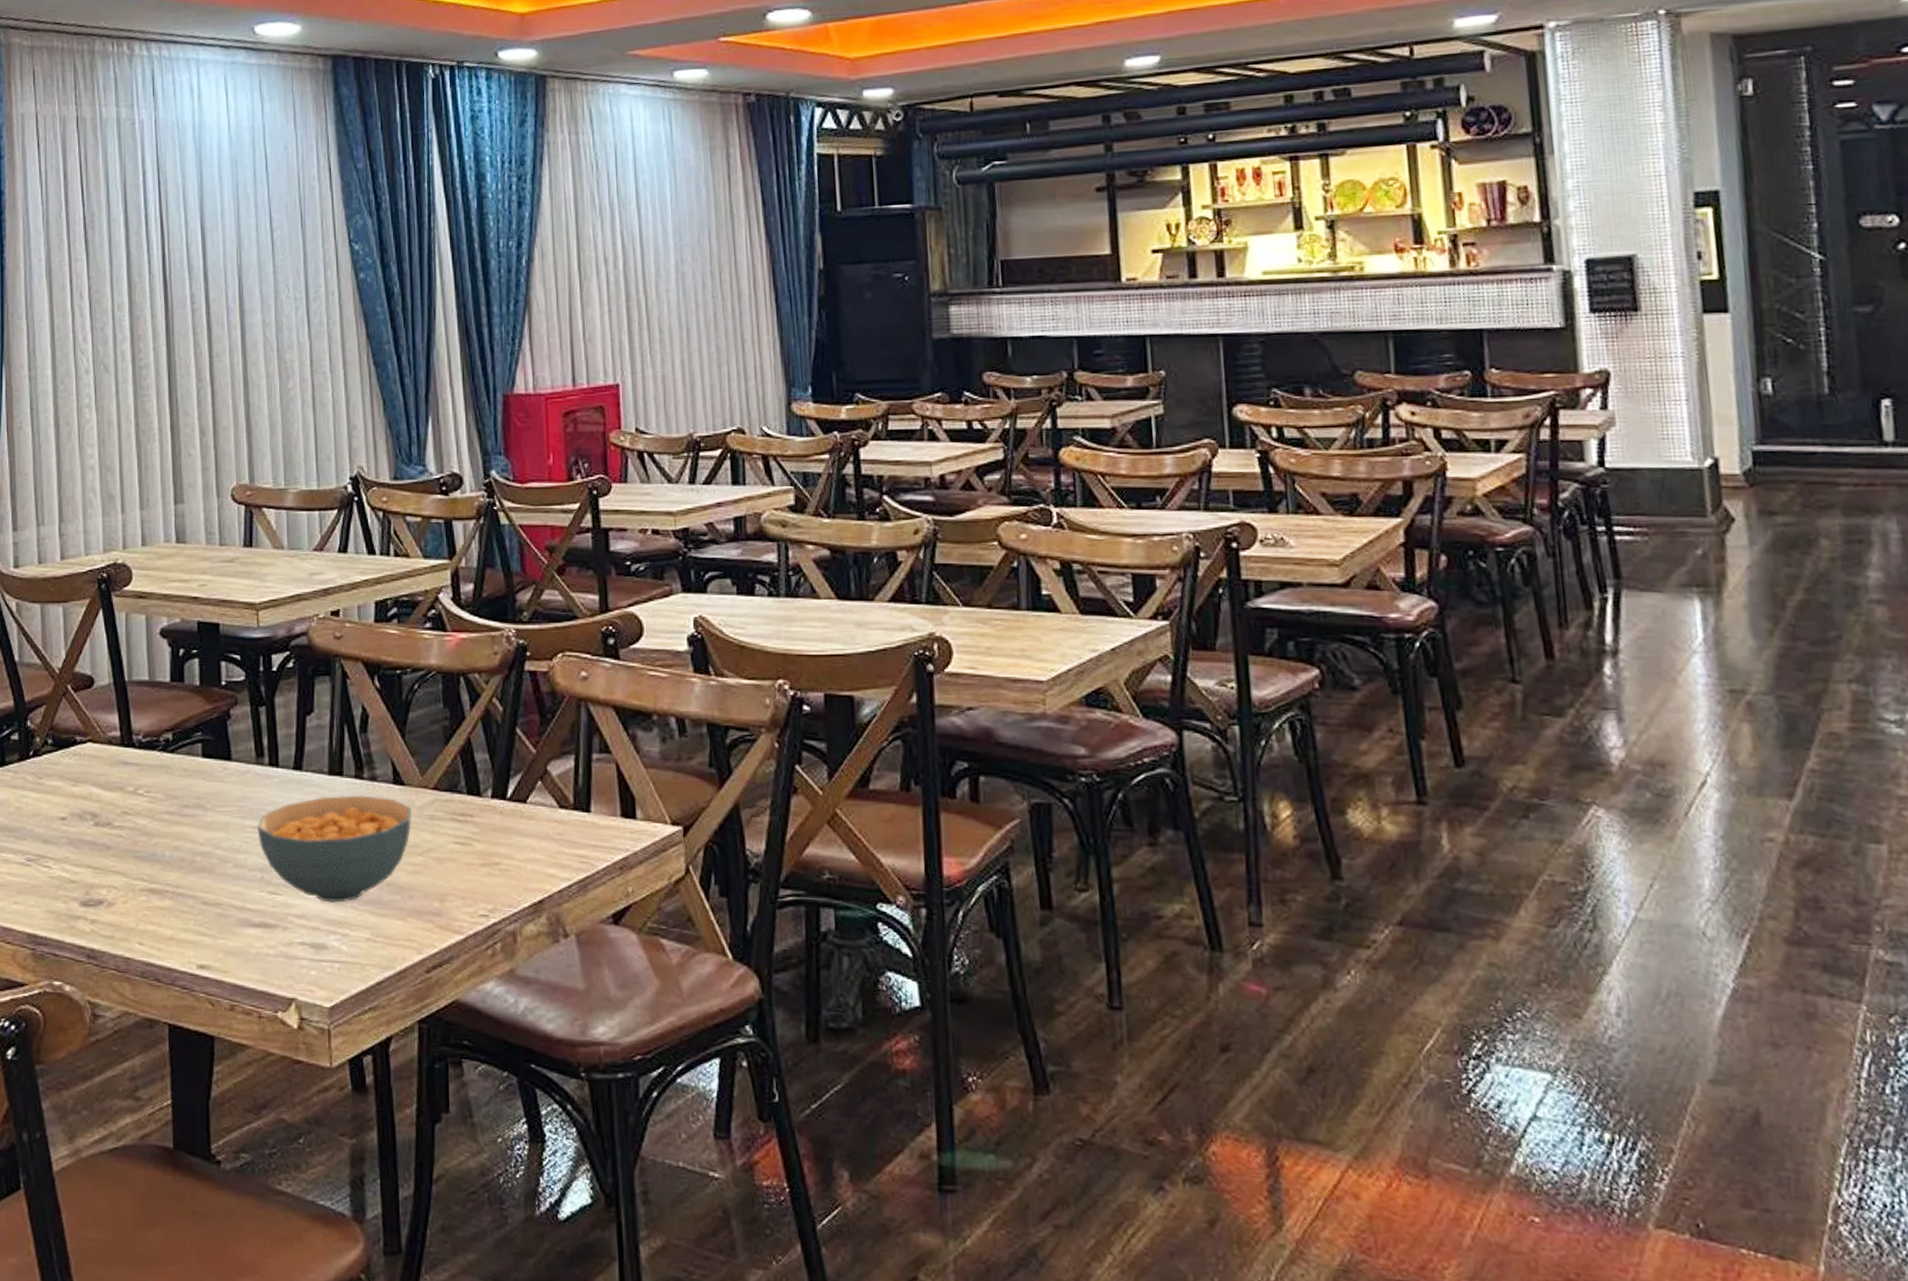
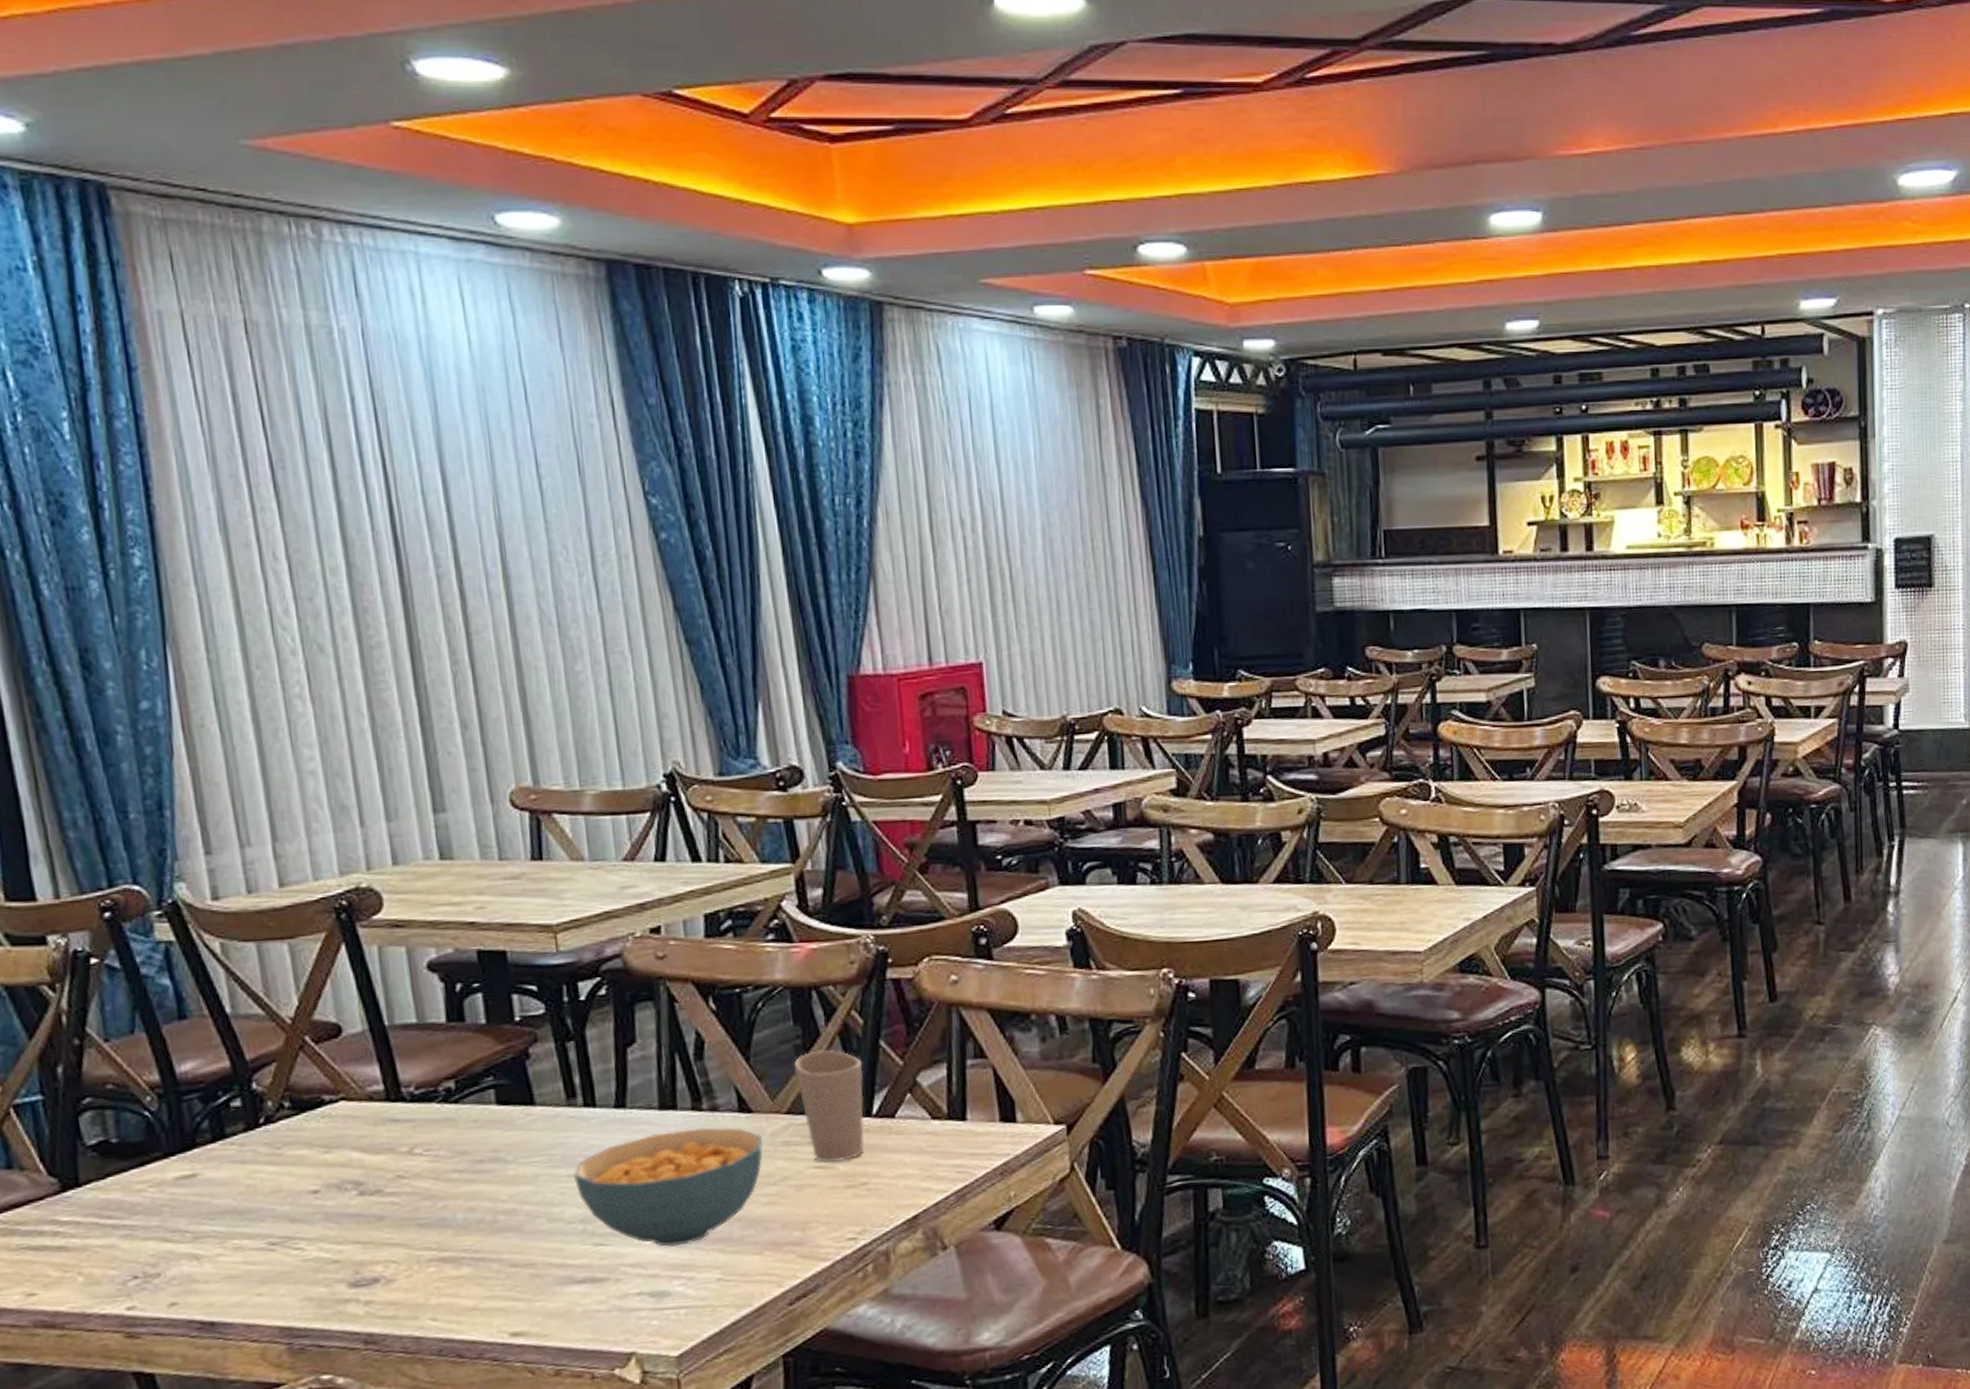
cup: none [441,733,501,840] -> present [793,1050,865,1162]

